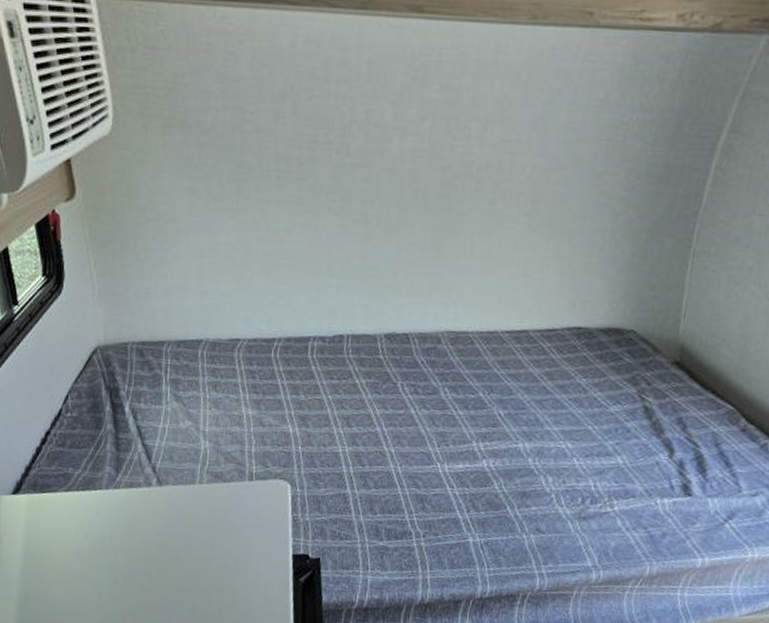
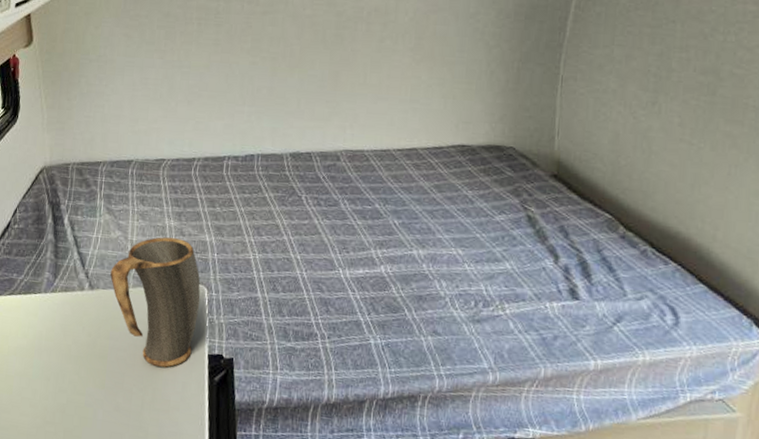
mug: none [181,427,283,568] -> present [110,237,201,368]

